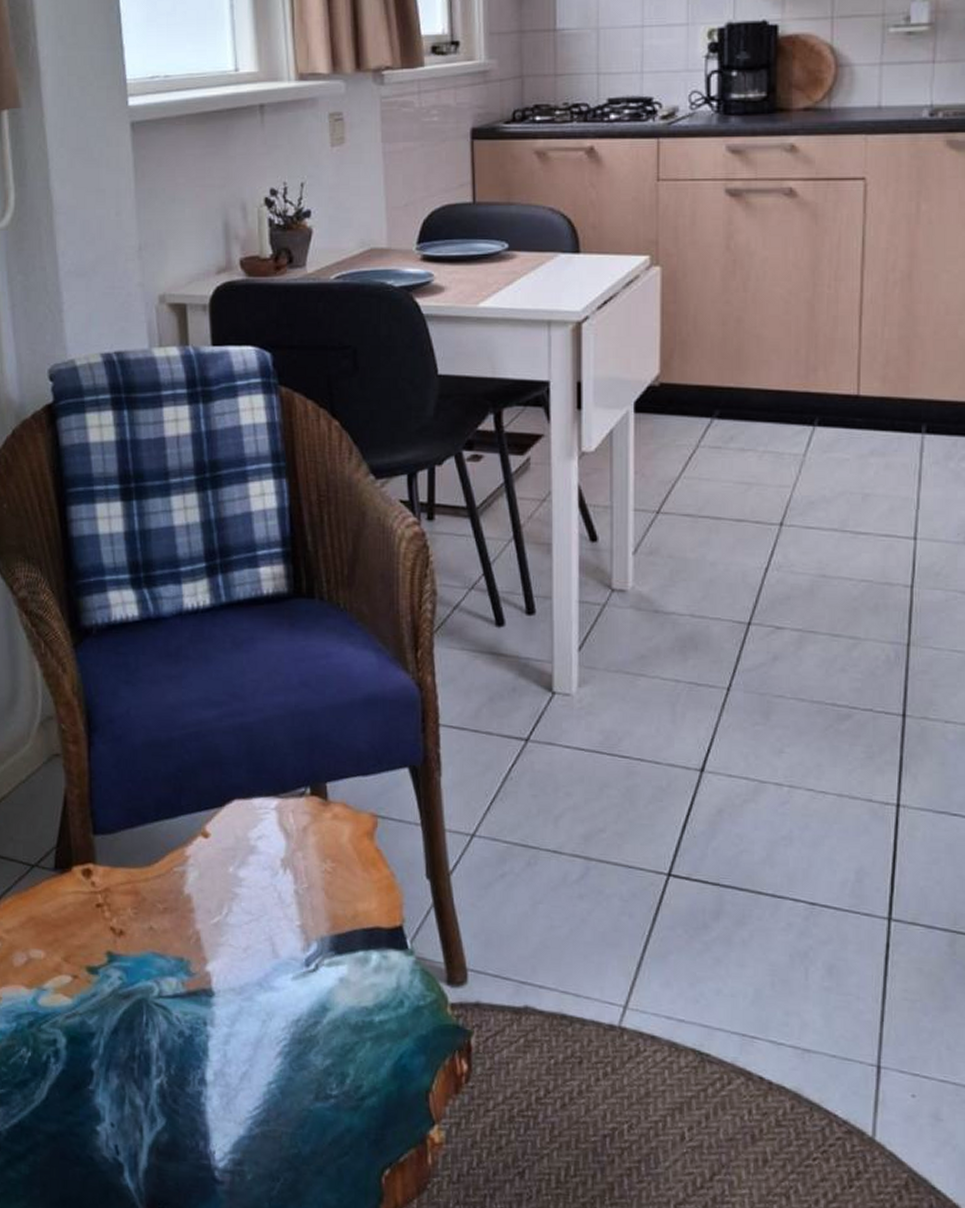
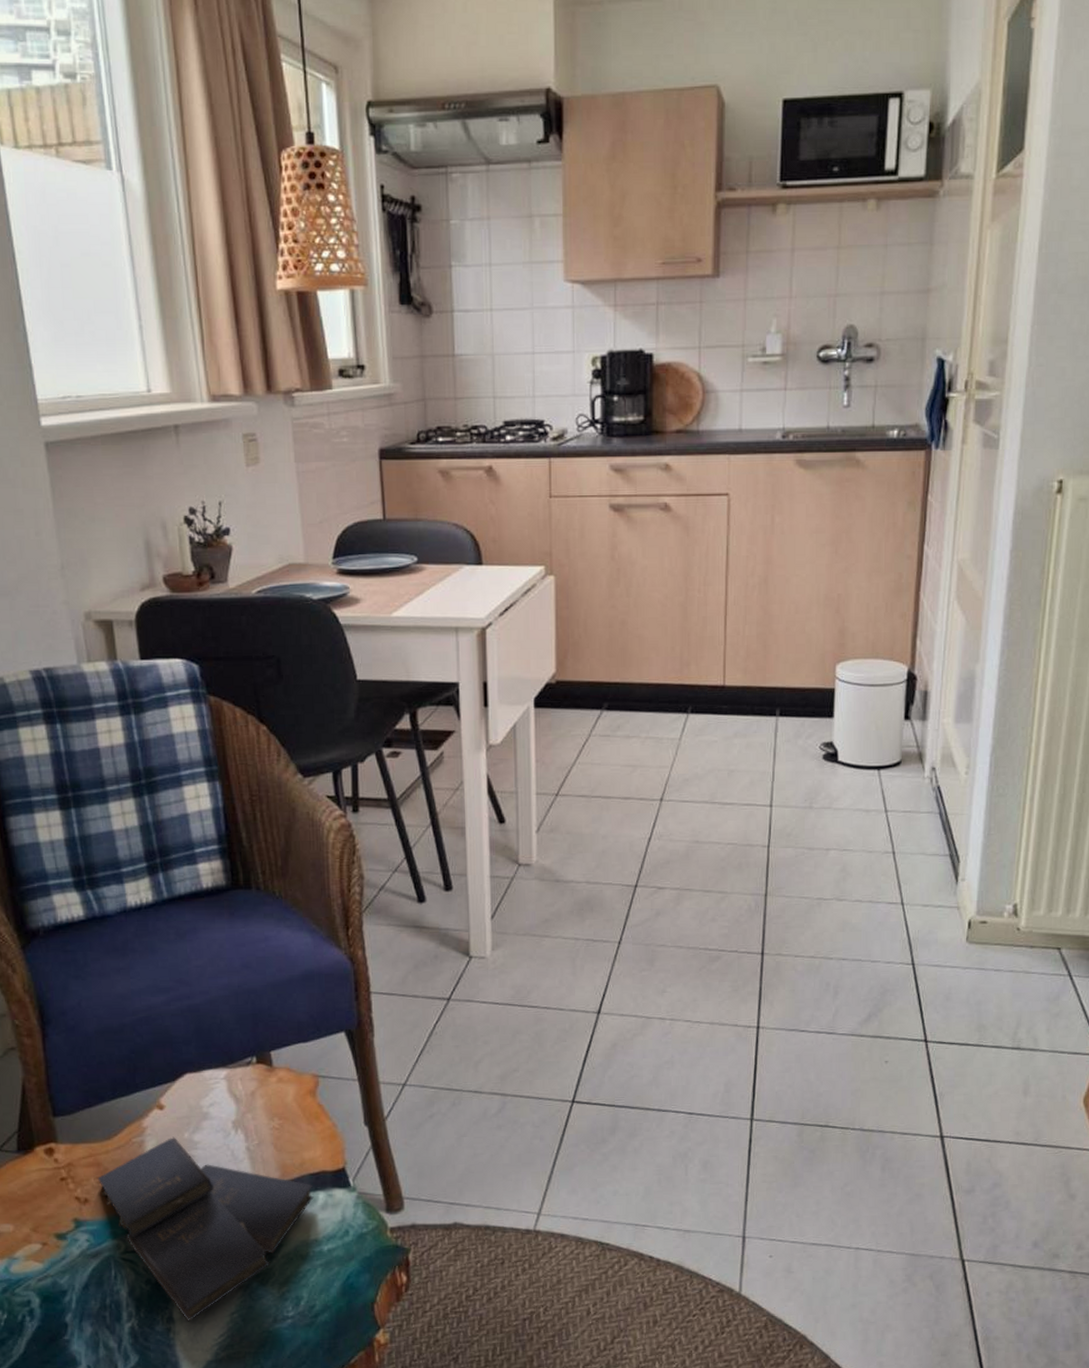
book: none [134,869,366,1086] -> present [97,1136,314,1321]

